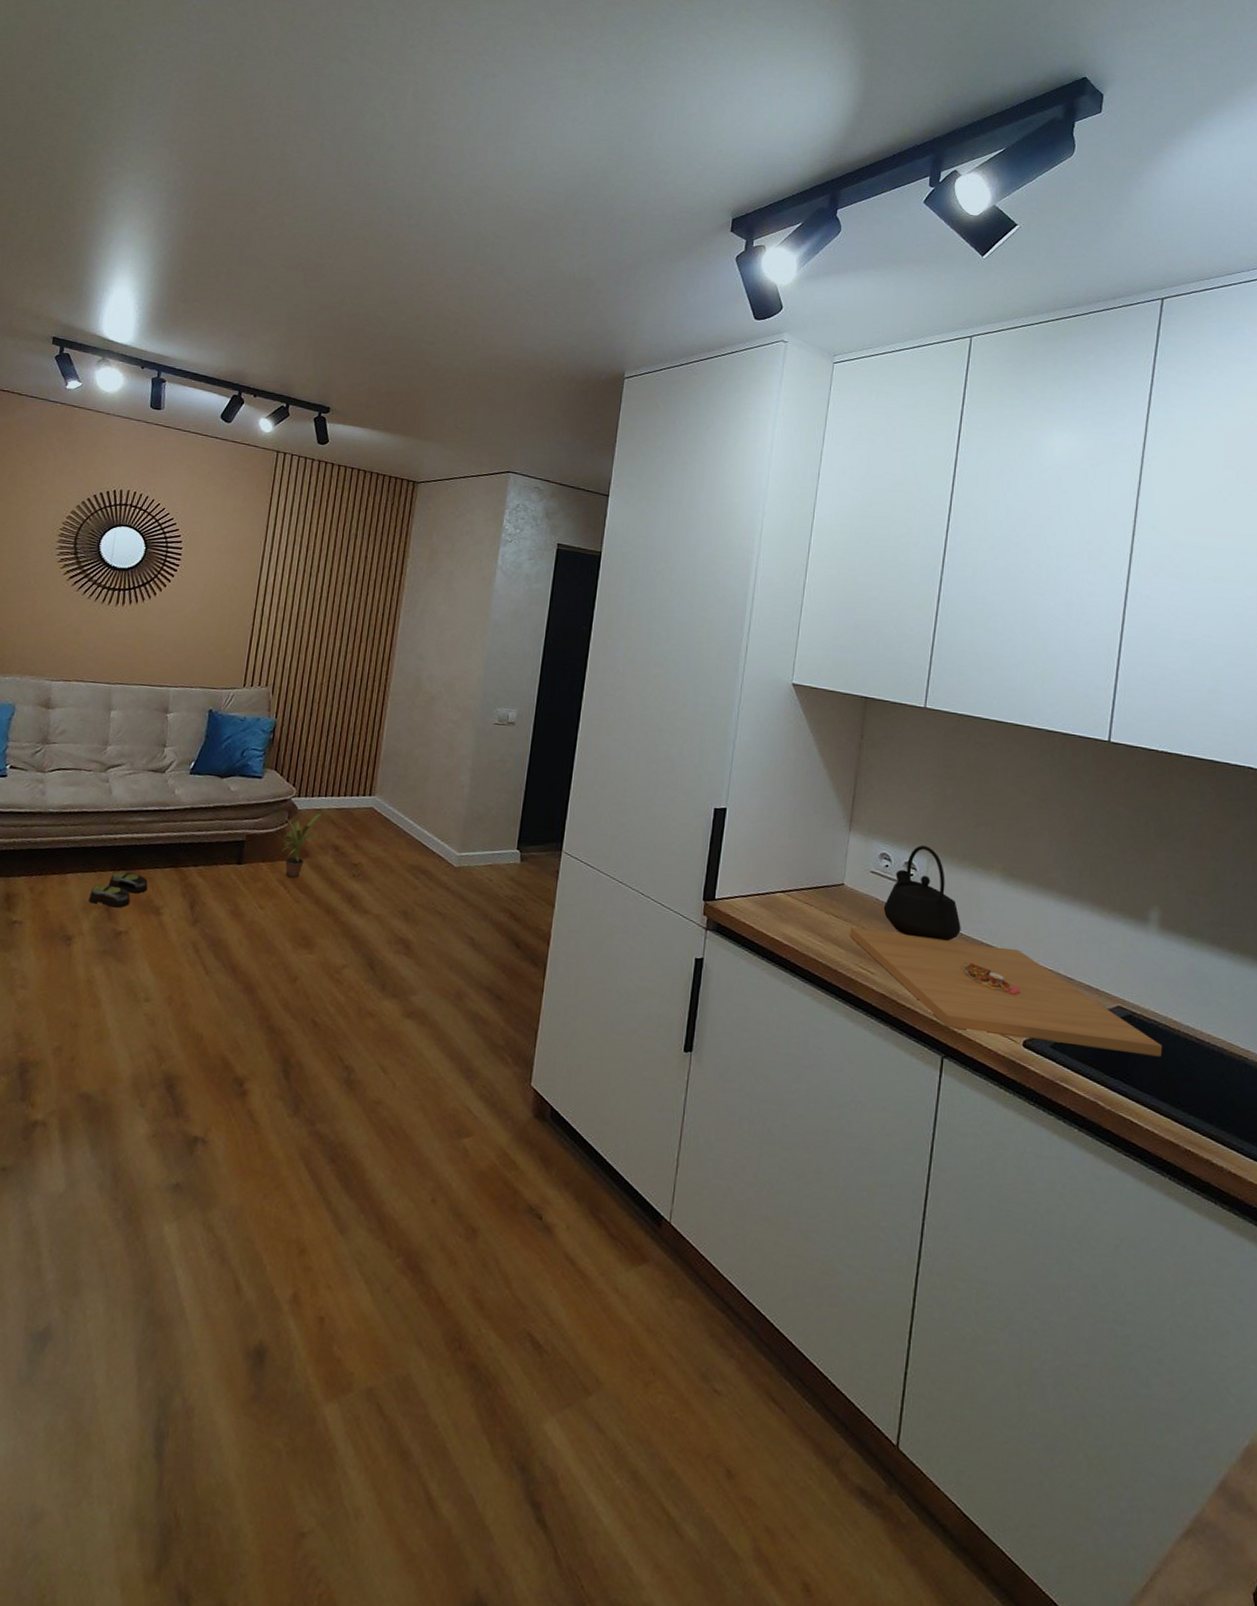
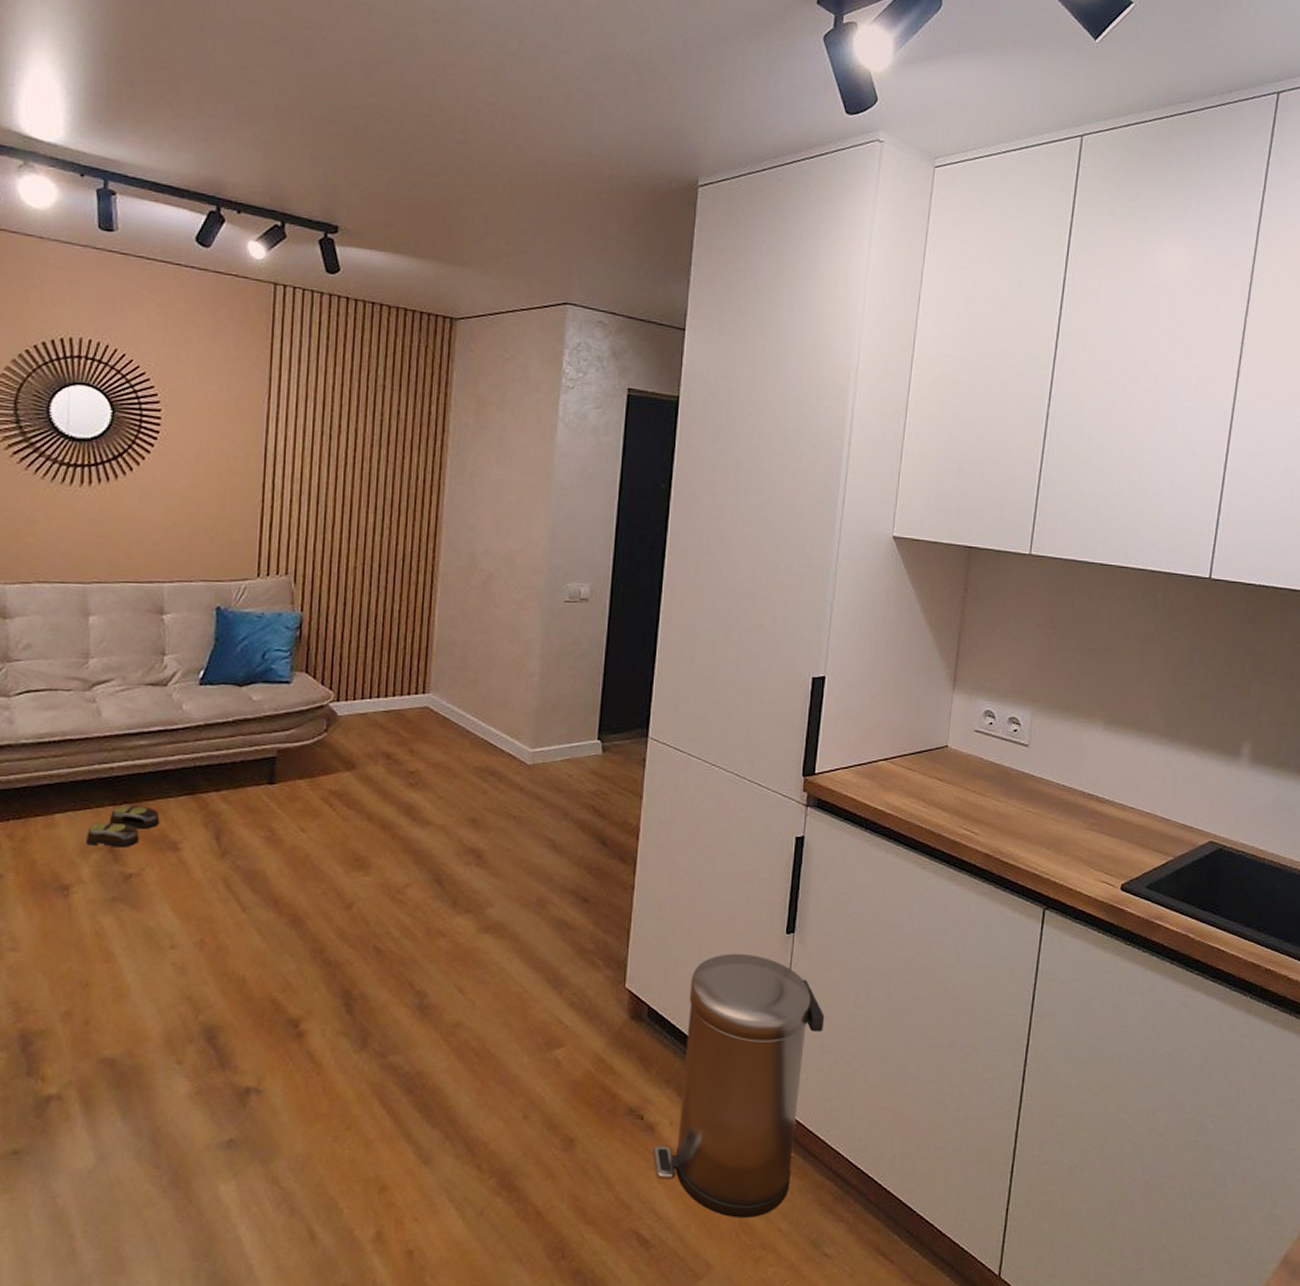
potted plant: present [282,813,322,878] -> none [322,718,367,793]
pedal bin: none [549,1064,719,1338] -> present [652,953,824,1218]
platter: present [849,927,1163,1057] -> none [953,789,1250,886]
kettle: present [883,845,961,941] -> none [987,700,1064,794]

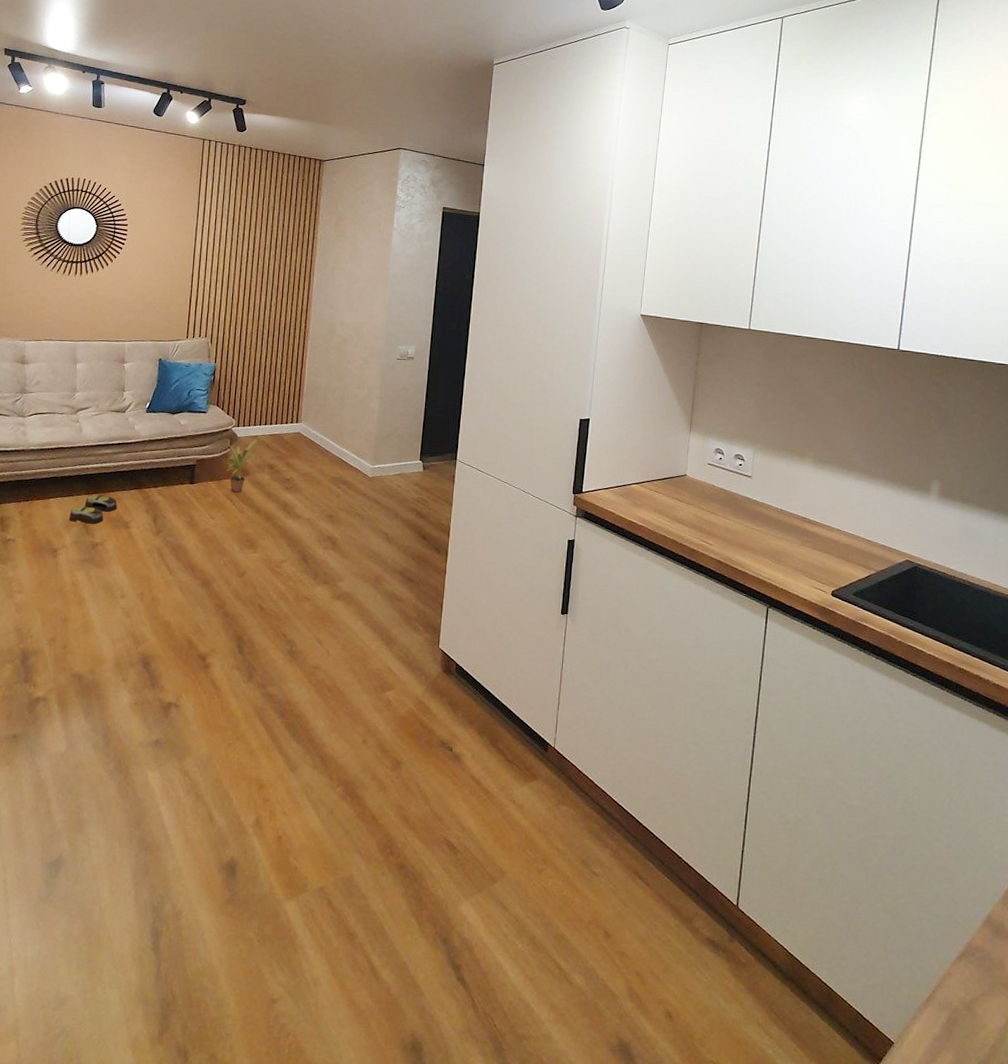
potted plant: none [322,718,367,793] -> present [226,439,258,492]
pedal bin: present [652,953,824,1218] -> none [459,627,591,837]

